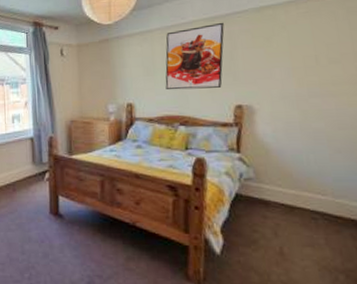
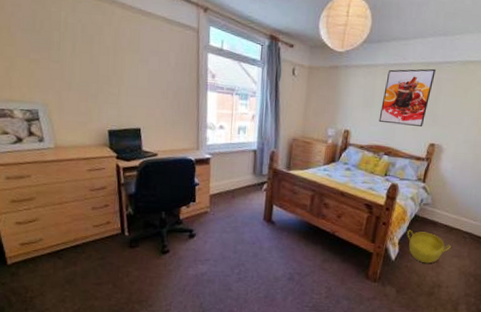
basket: none [230,213,297,257] -> present [407,230,451,264]

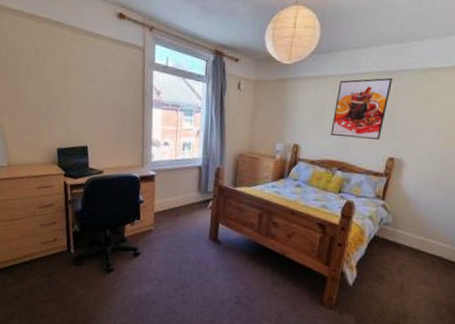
basket: present [407,230,451,264] -> none [365,252,417,290]

